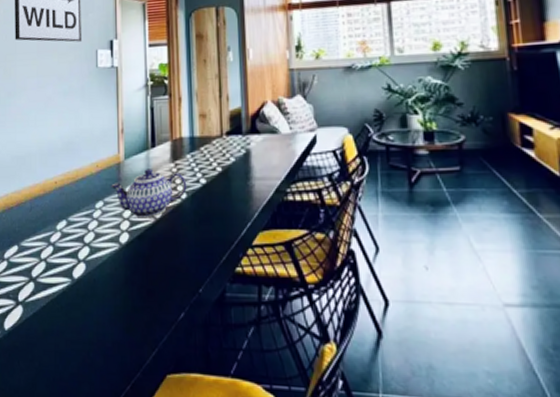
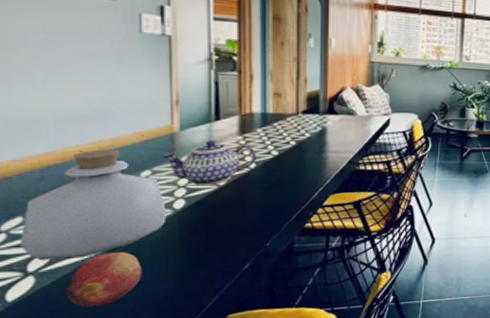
bottle: none [15,180,115,291] -> present [20,149,167,260]
fruit: none [42,287,96,345] -> present [65,252,142,307]

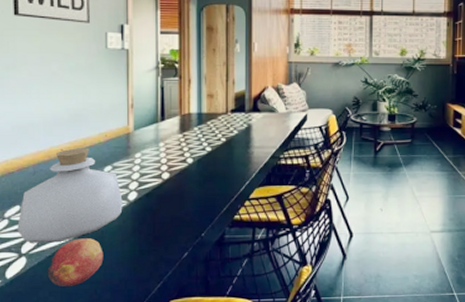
teapot: present [161,140,257,186] -> none [120,139,194,180]

